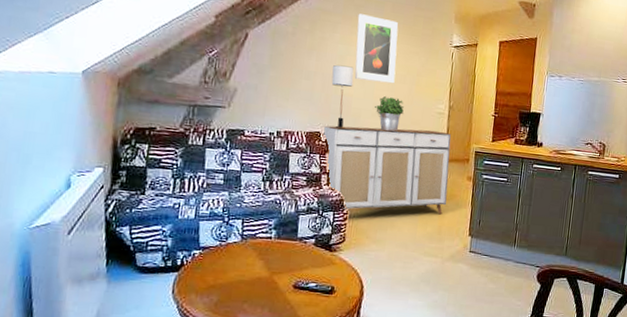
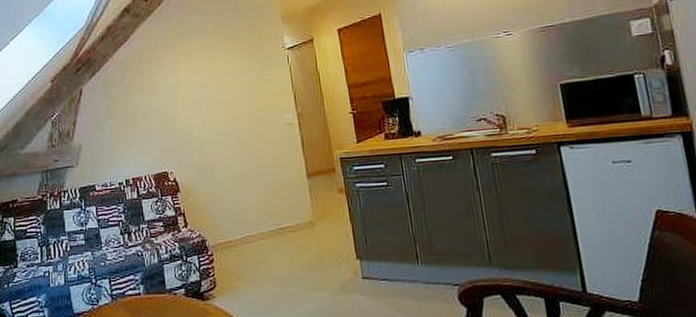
sideboard: present [323,125,451,215] -> none [170,143,320,251]
table lamp: present [331,64,354,129] -> none [167,97,192,164]
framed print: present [354,13,399,84] -> none [180,39,232,108]
potted plant: present [375,95,404,132] -> none [217,118,250,156]

